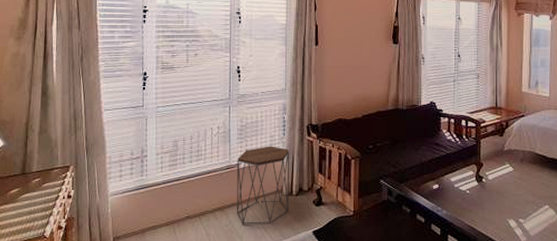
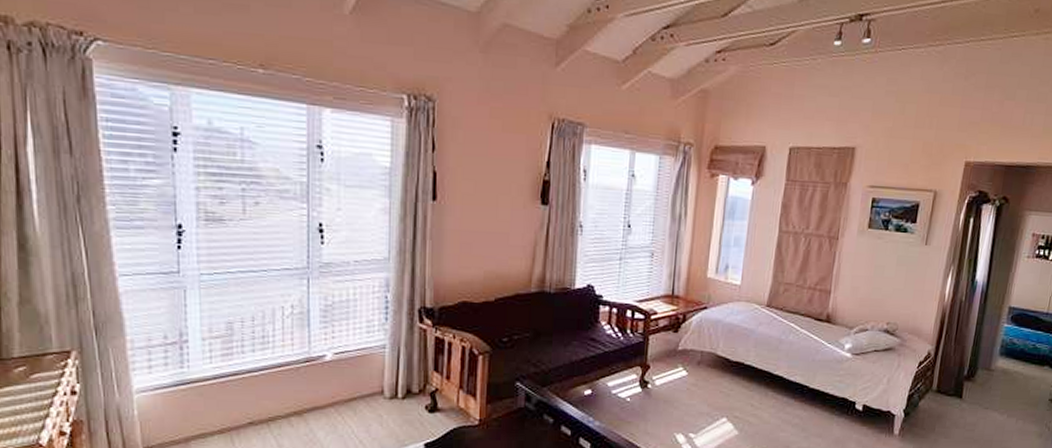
side table: present [236,146,289,225] -> none [319,333,393,434]

